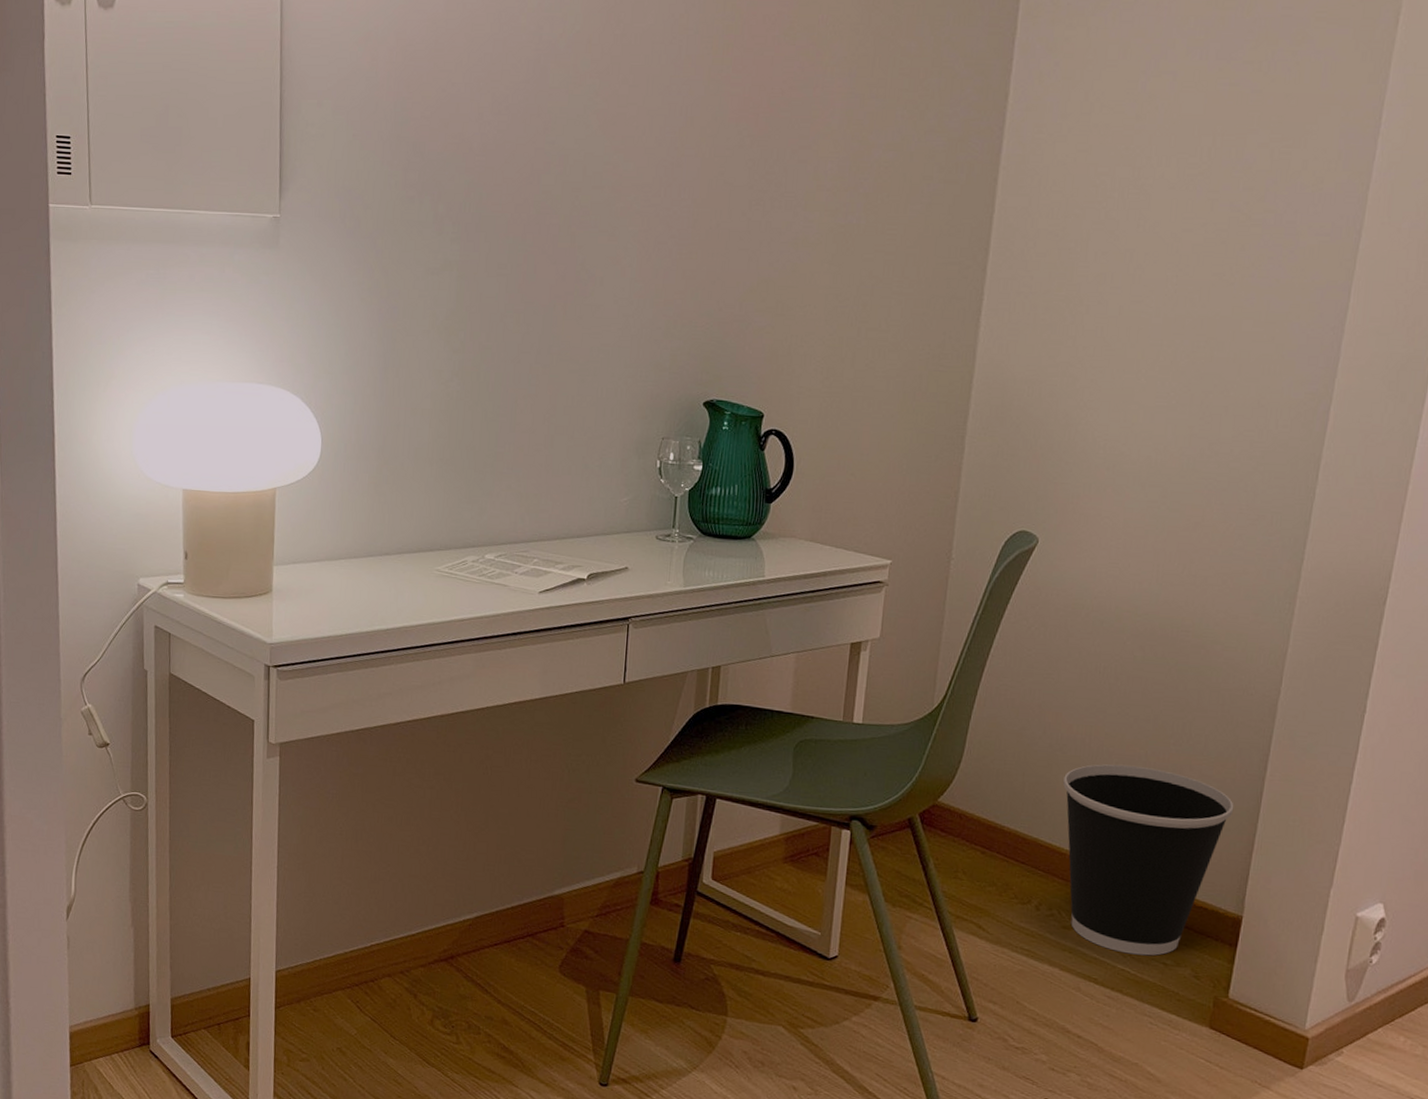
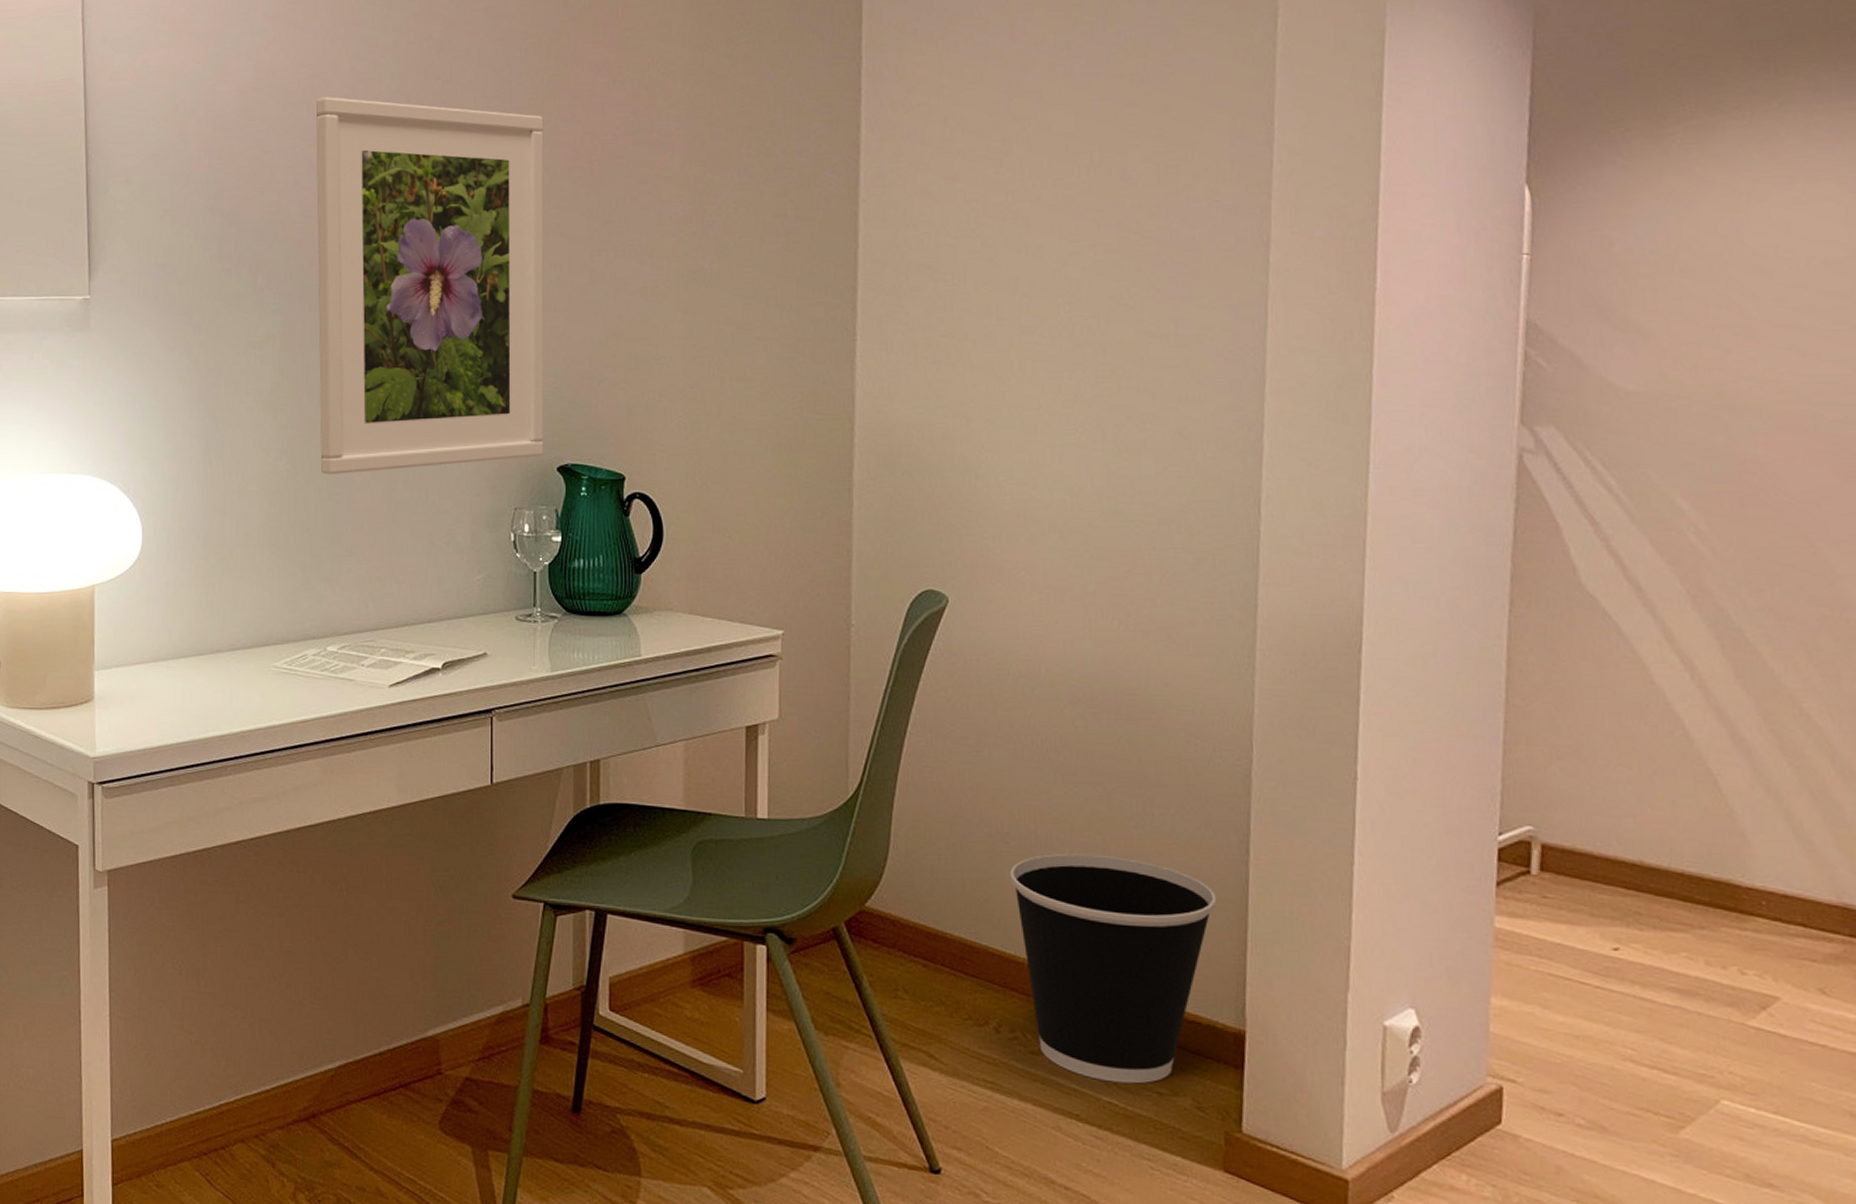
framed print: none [488,33,716,398] -> present [316,97,544,474]

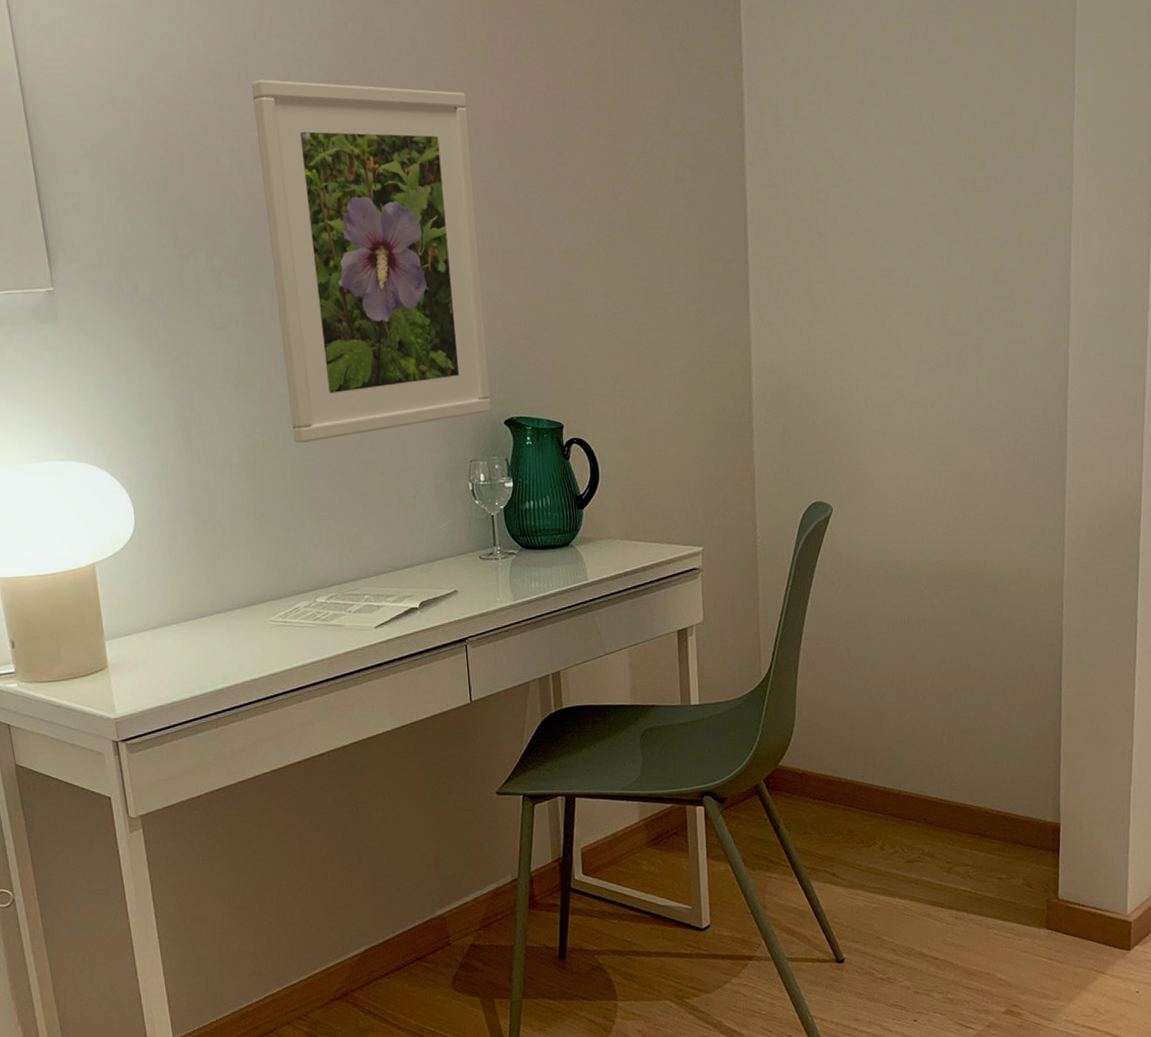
wastebasket: present [1010,853,1217,1084] -> none [887,703,1039,876]

